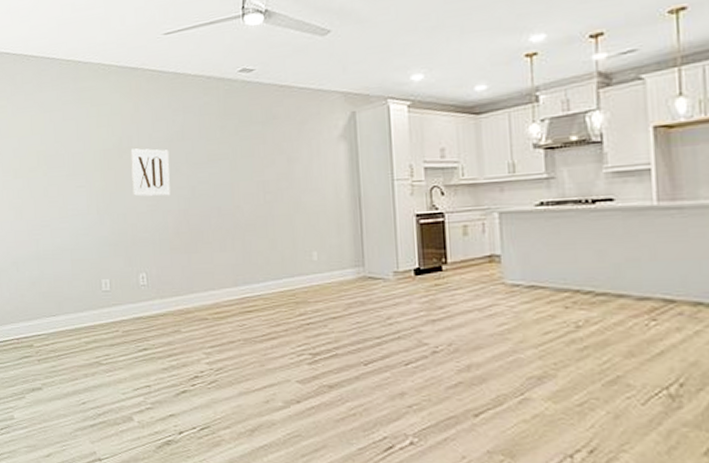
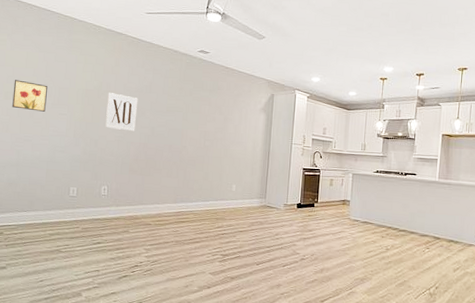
wall art: none [21,152,61,188] -> present [12,80,47,112]

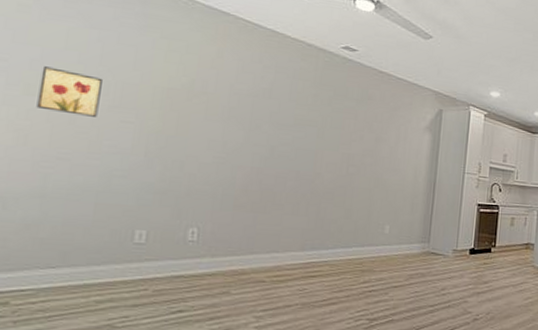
wall art: present [105,93,138,132] -> none [197,94,251,151]

